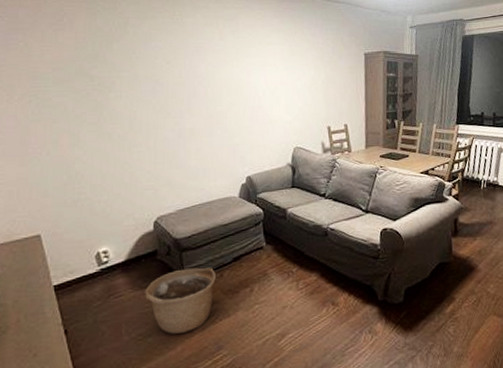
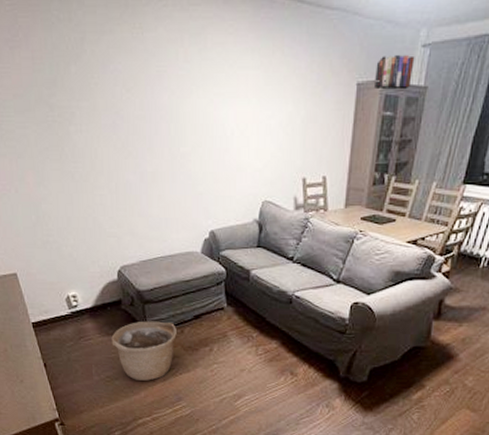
books: none [377,34,406,58] -> present [373,55,415,90]

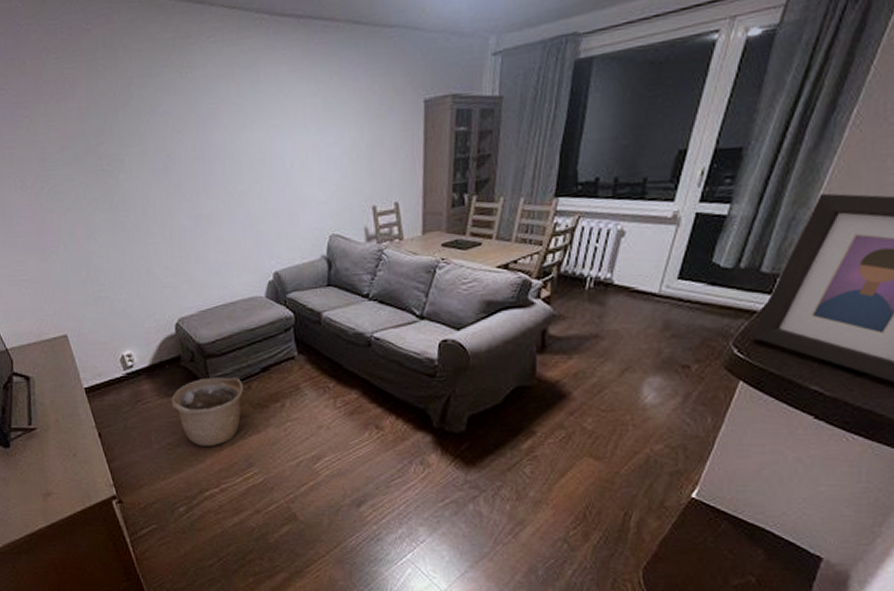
books: present [373,55,415,90] -> none [442,65,486,104]

